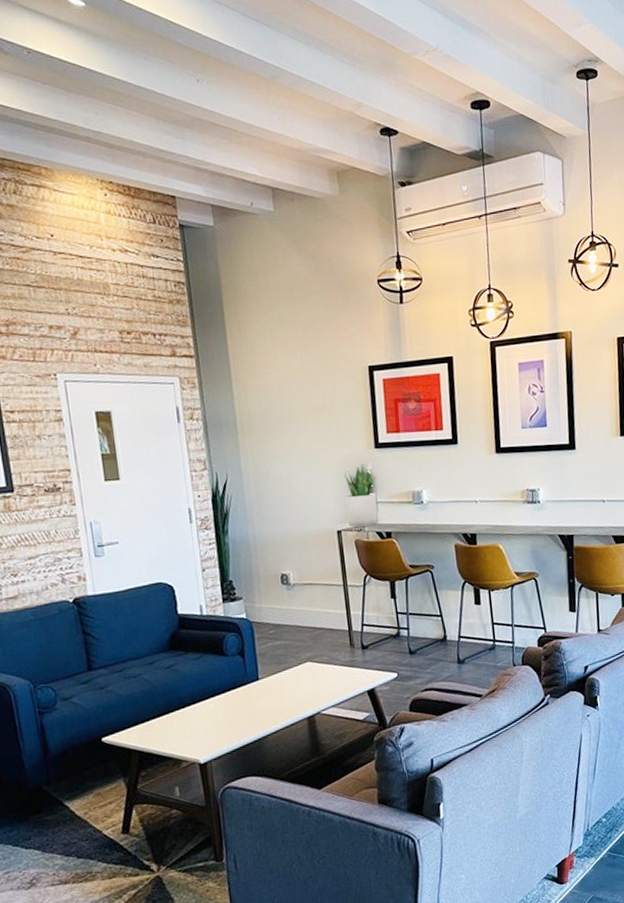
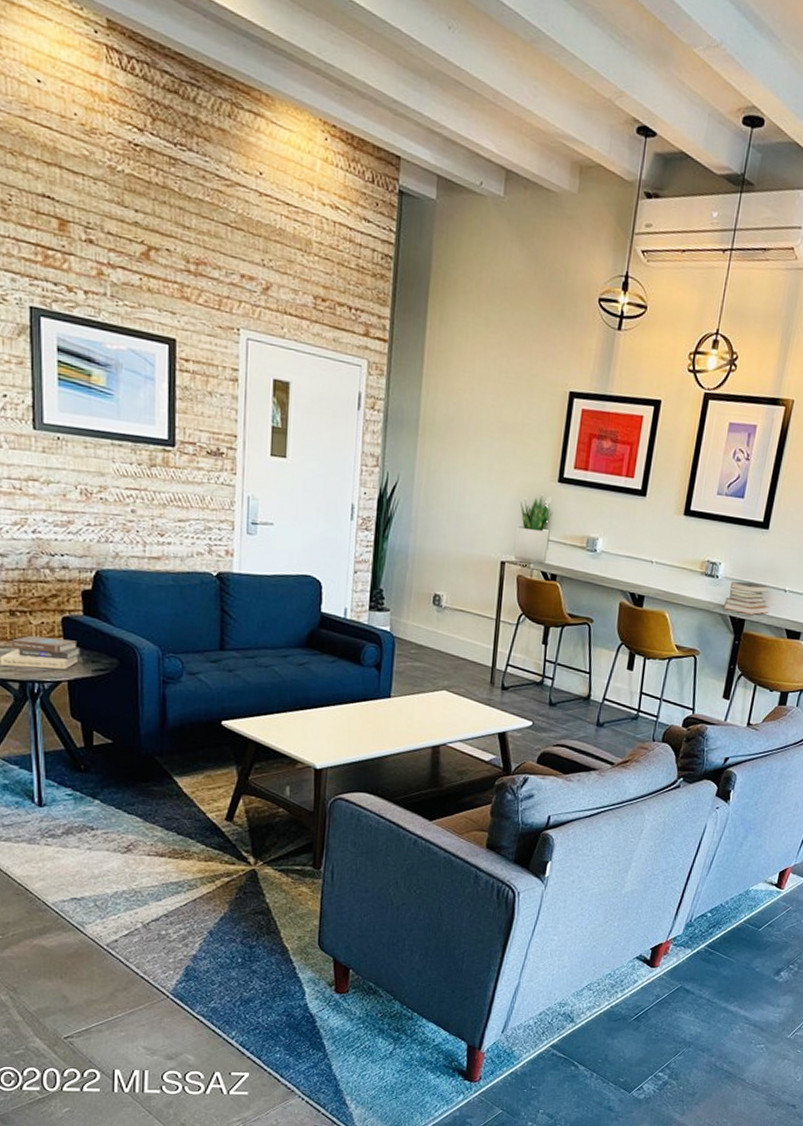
books: none [550,500,594,530] -> present [723,581,770,616]

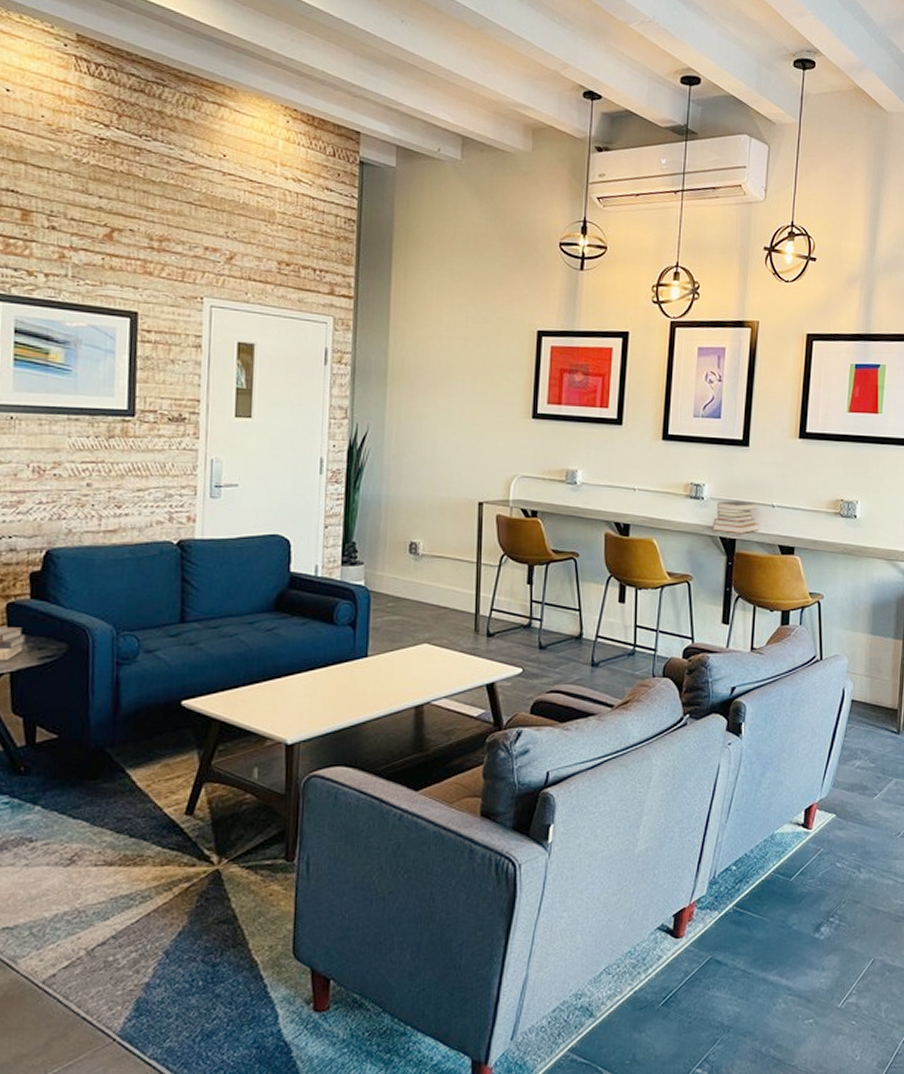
planter: present [514,495,553,564] -> none [491,433,529,502]

